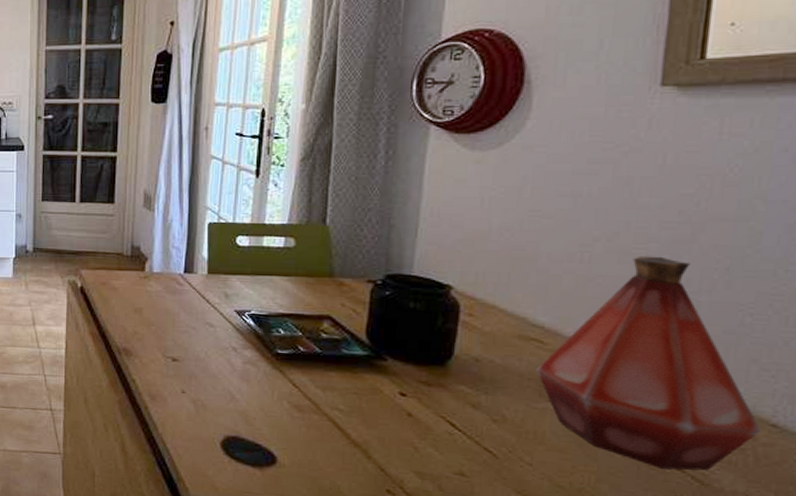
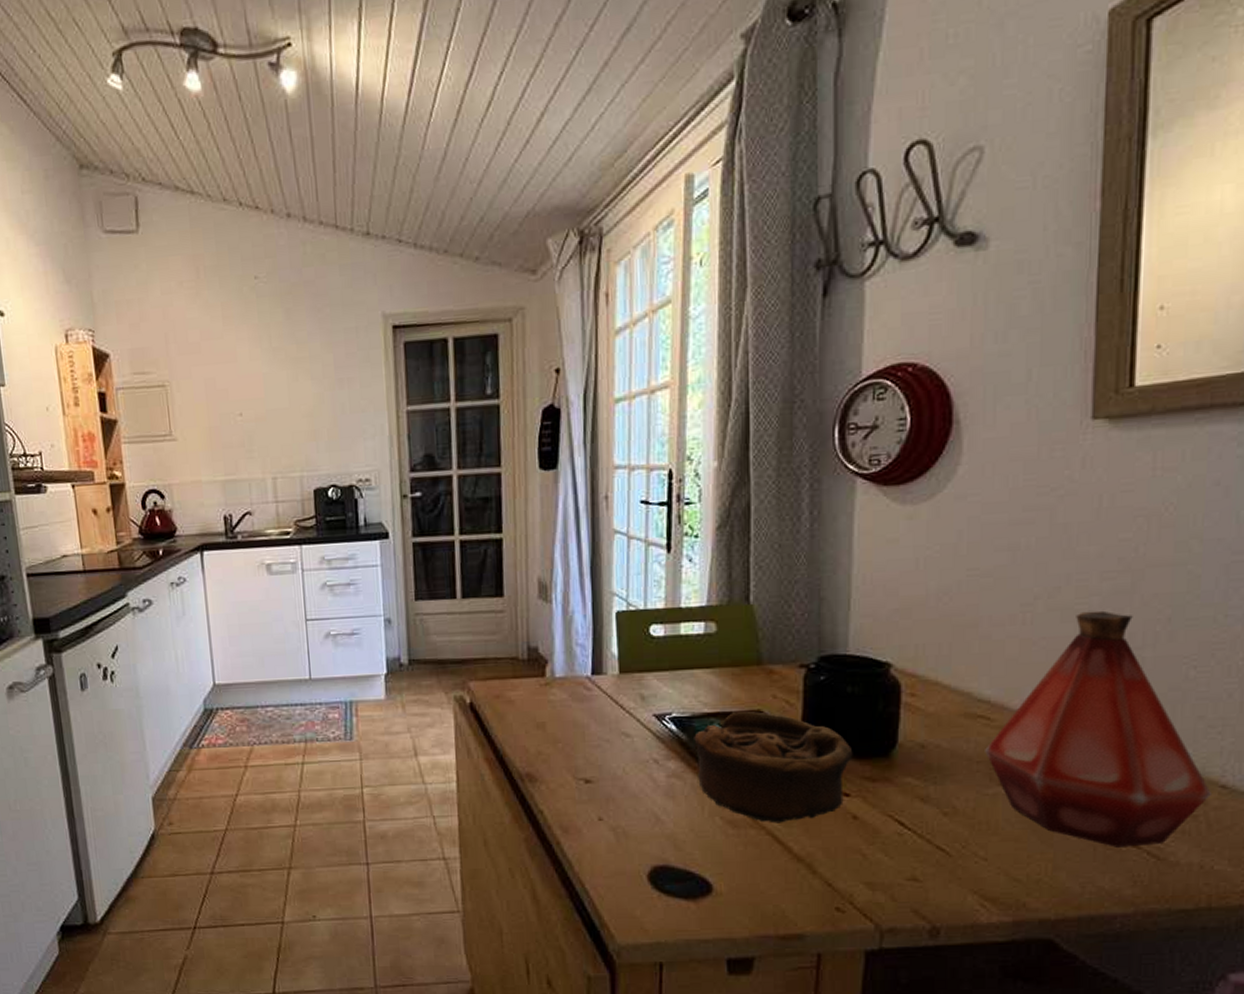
bowl: none [269,315,412,413] -> present [694,712,853,823]

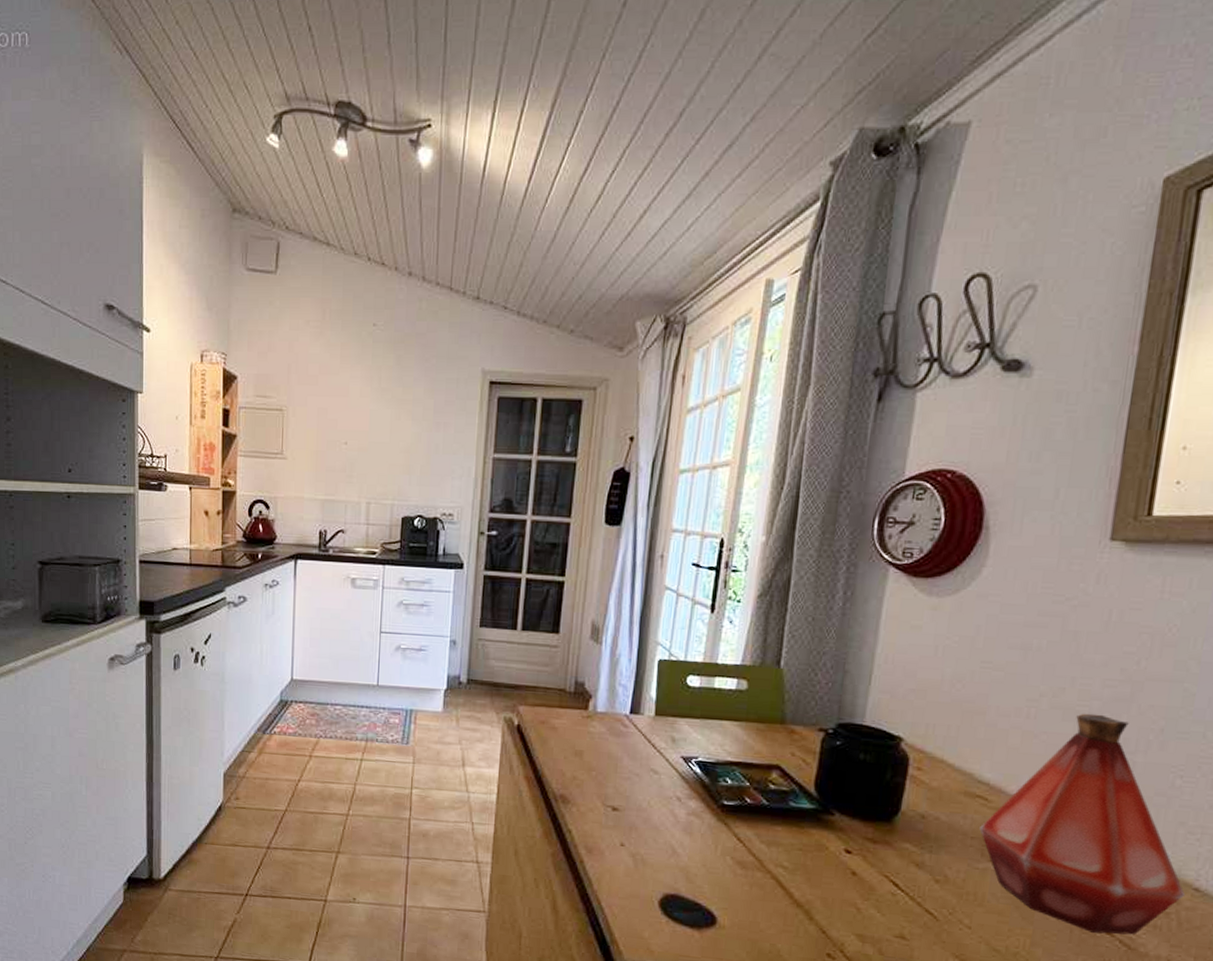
bowl: present [694,712,853,823] -> none [715,764,859,870]

